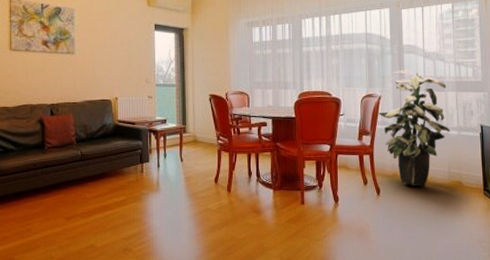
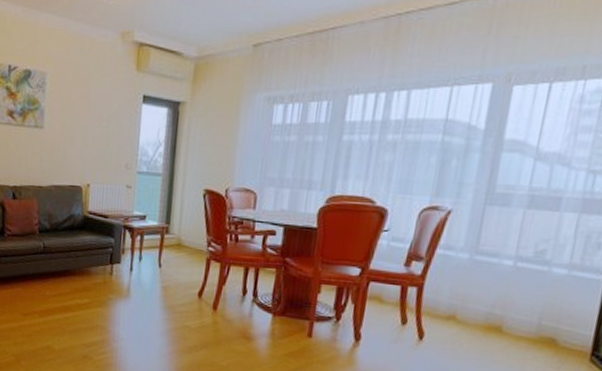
indoor plant: present [378,70,451,187] -> none [441,175,564,339]

